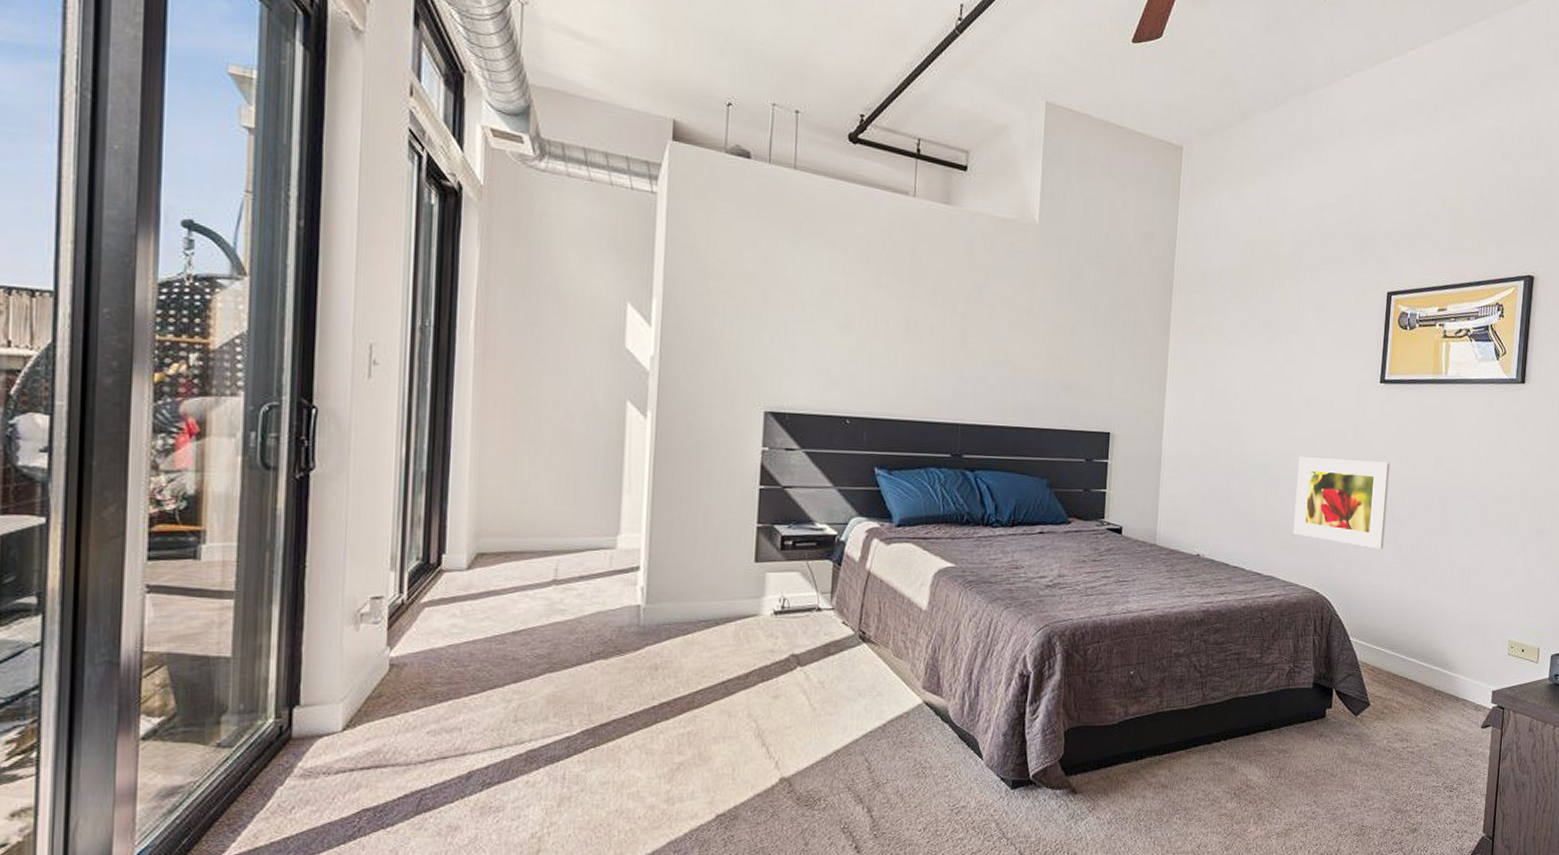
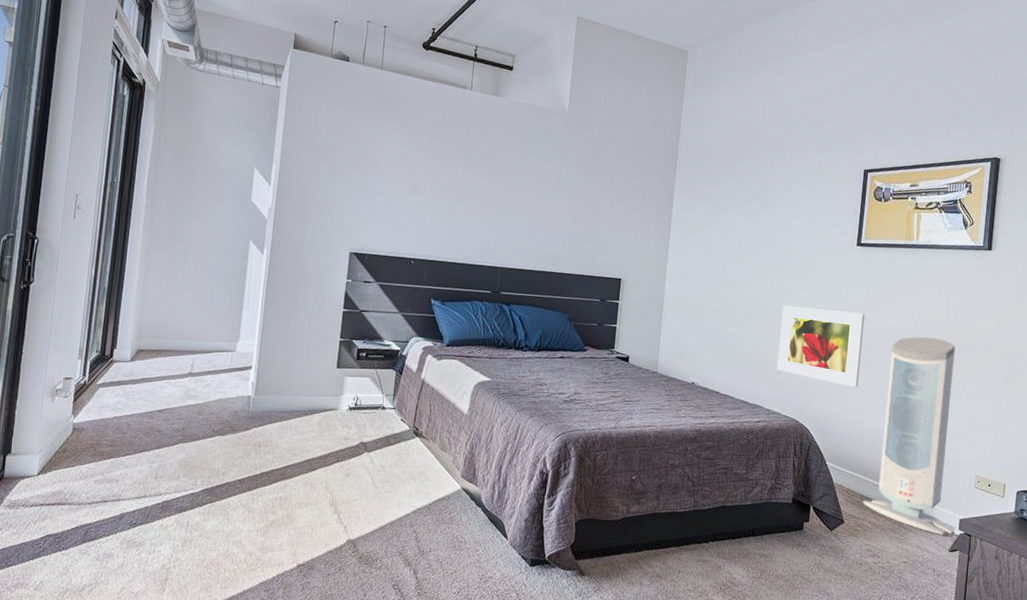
air purifier: none [1390,486,1488,710] -> present [863,336,956,535]

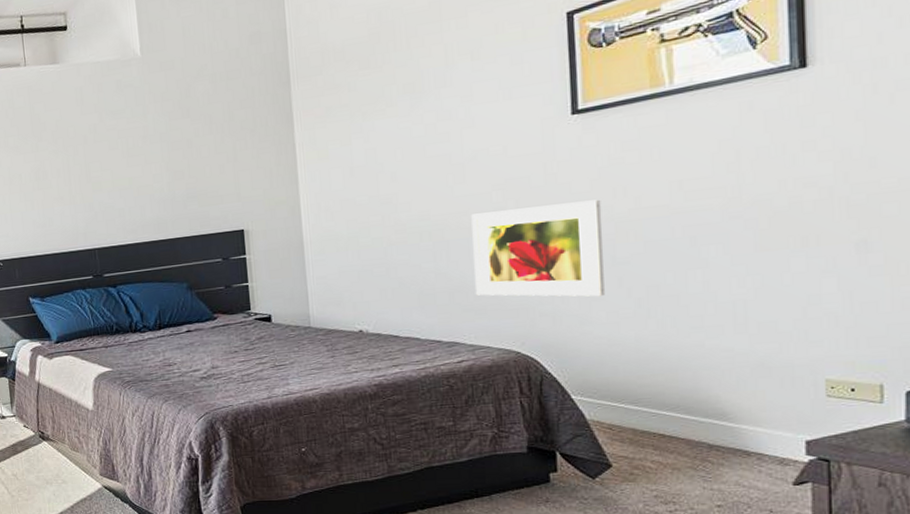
air purifier: present [863,336,956,535] -> none [638,207,800,465]

